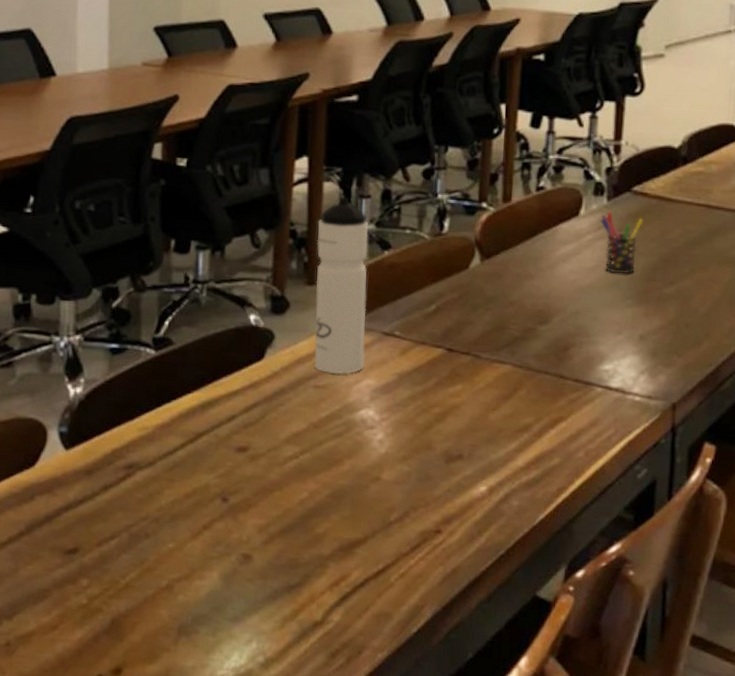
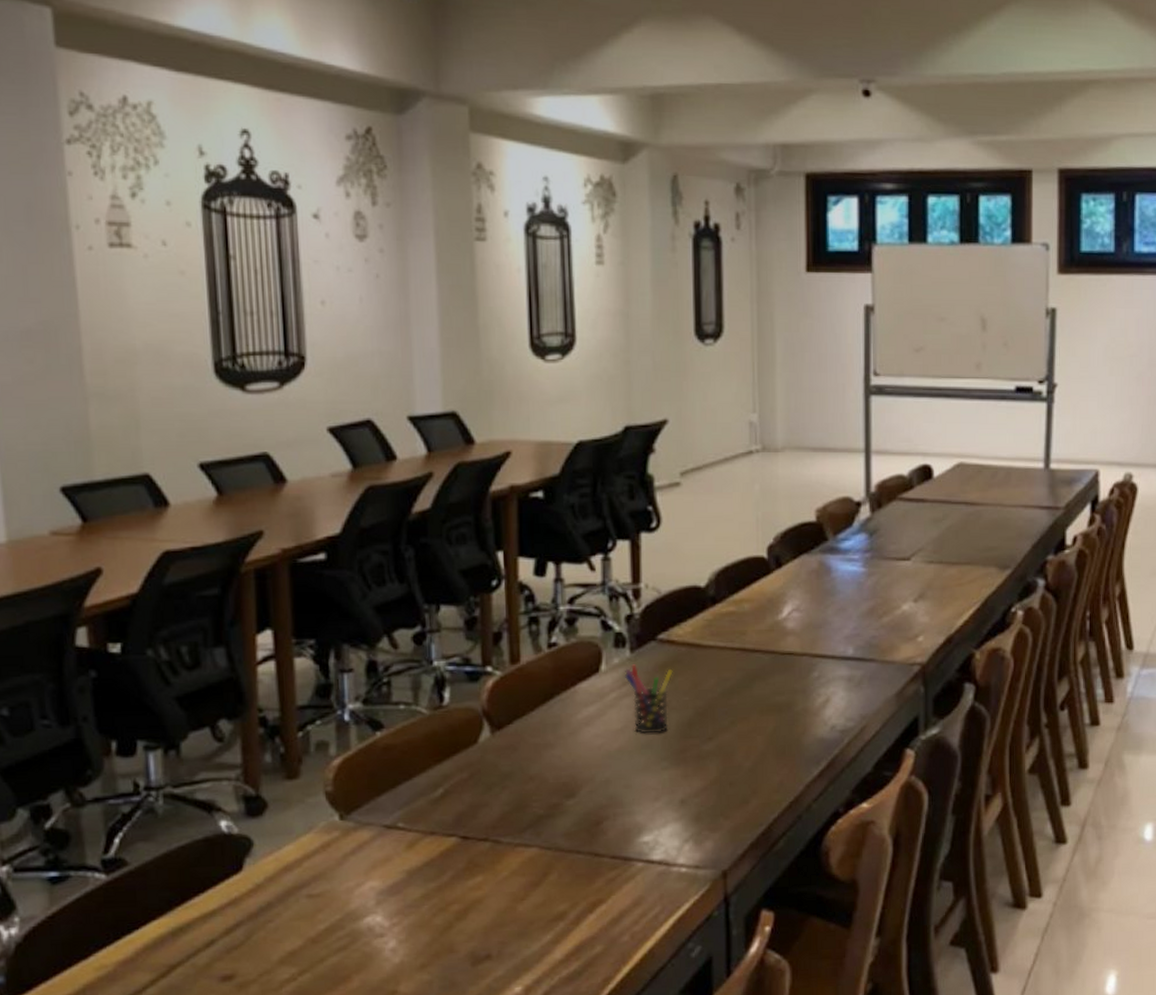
water bottle: present [314,197,369,375] -> none [292,673,366,880]

